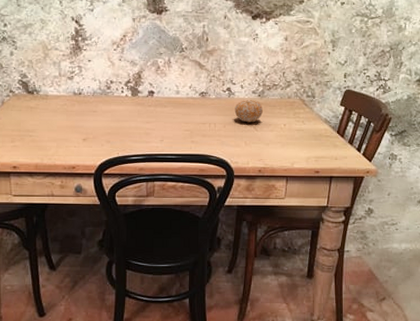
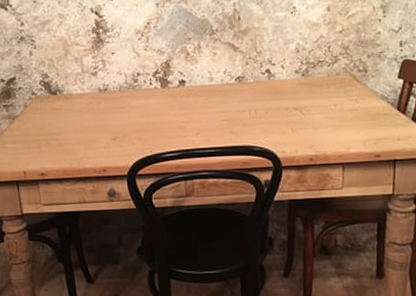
fruit: present [234,99,263,123] -> none [276,79,309,106]

